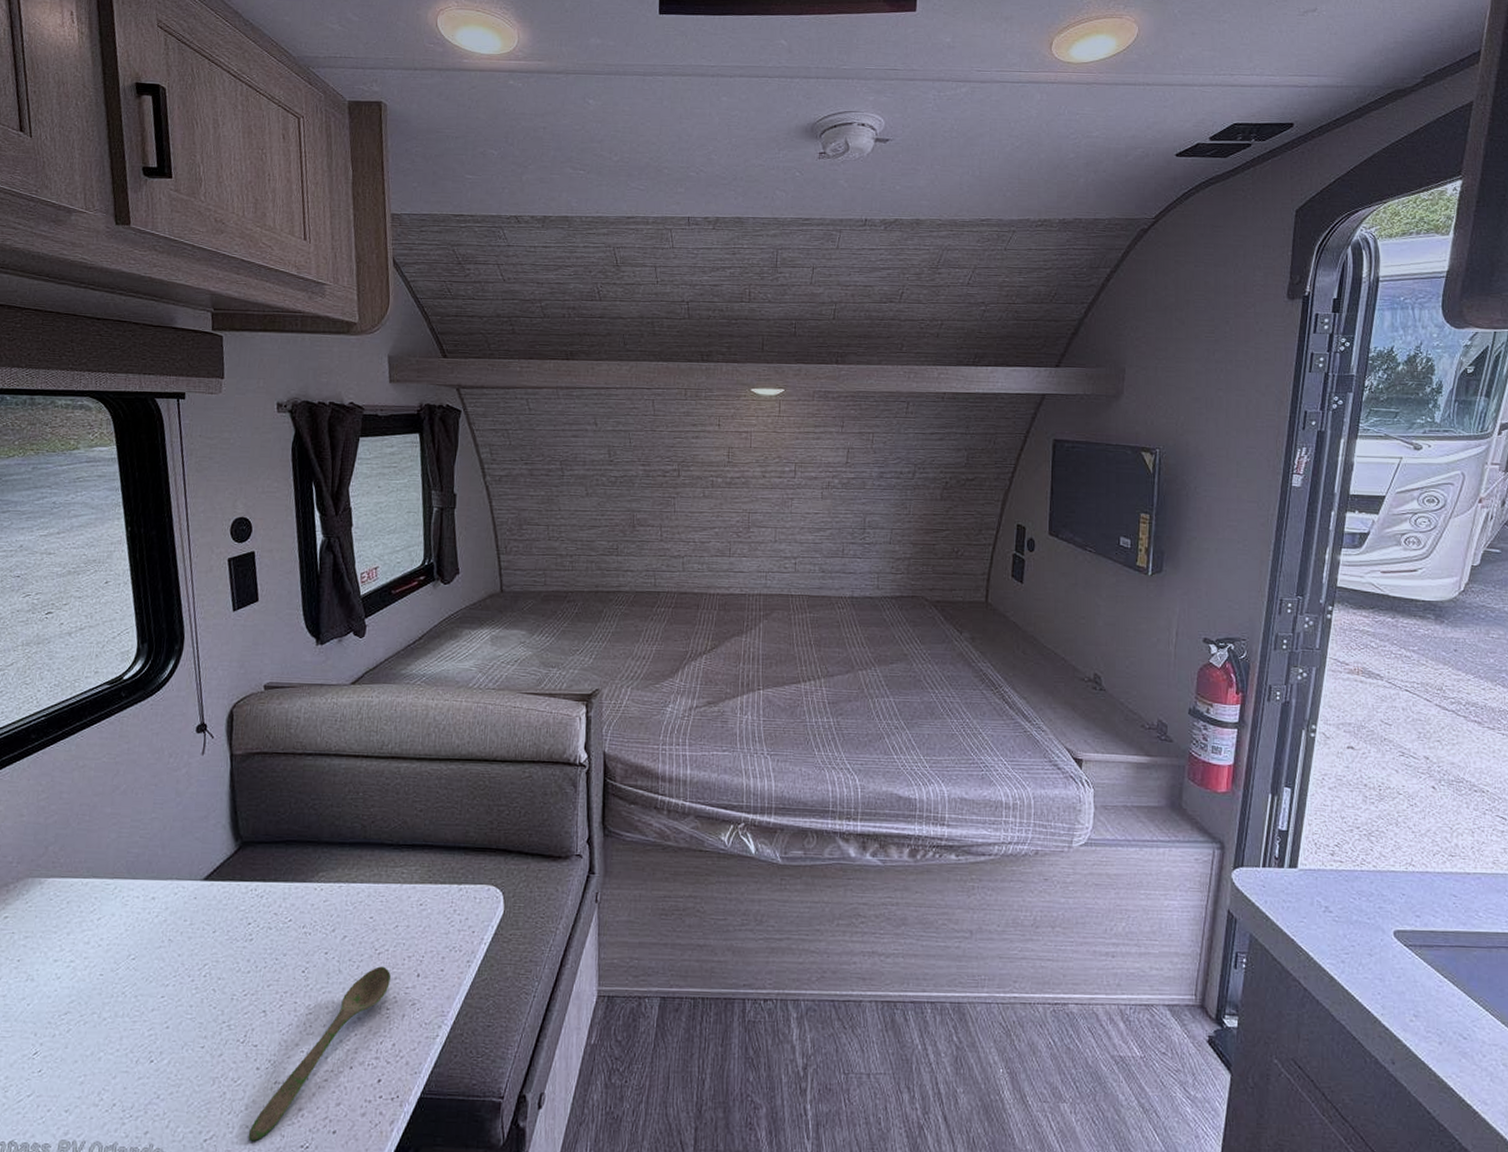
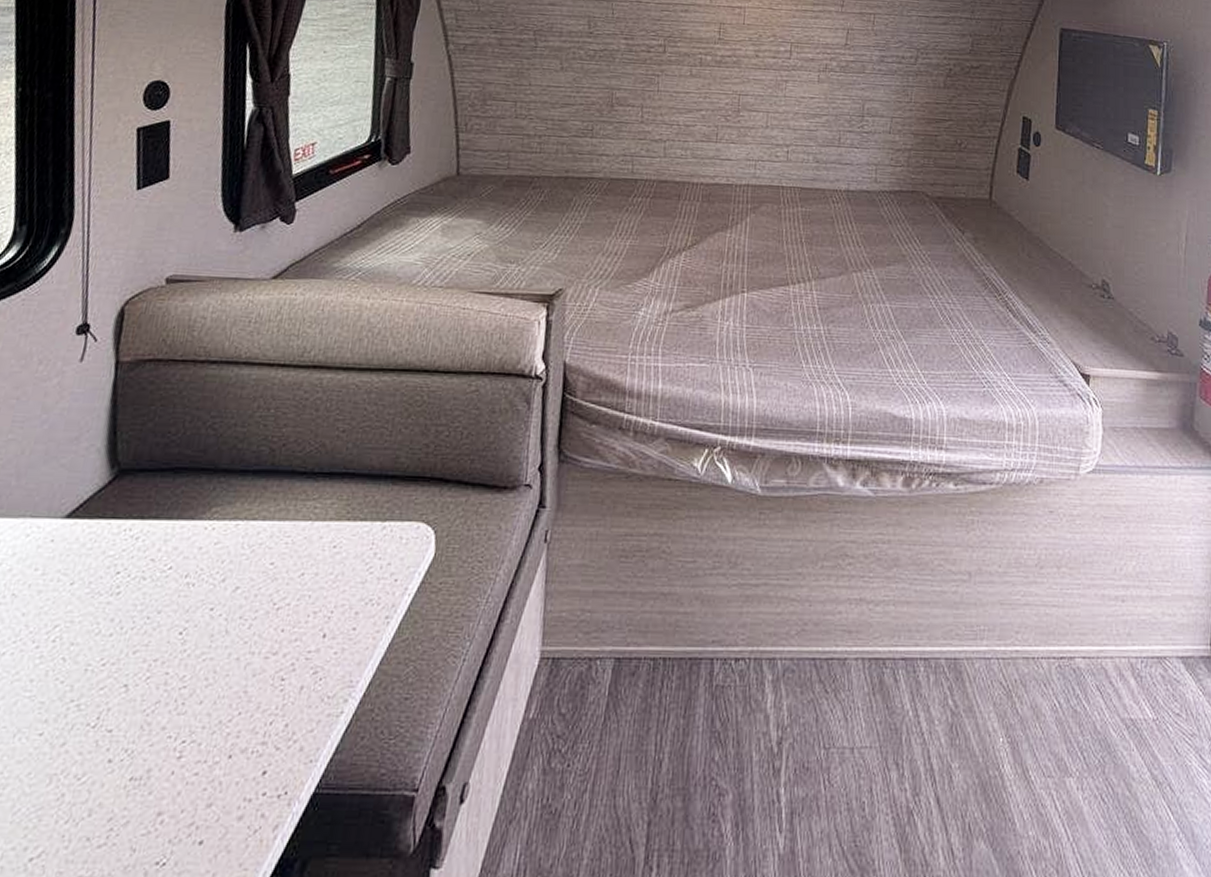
spoon: present [248,966,391,1142] -> none [88,625,291,860]

